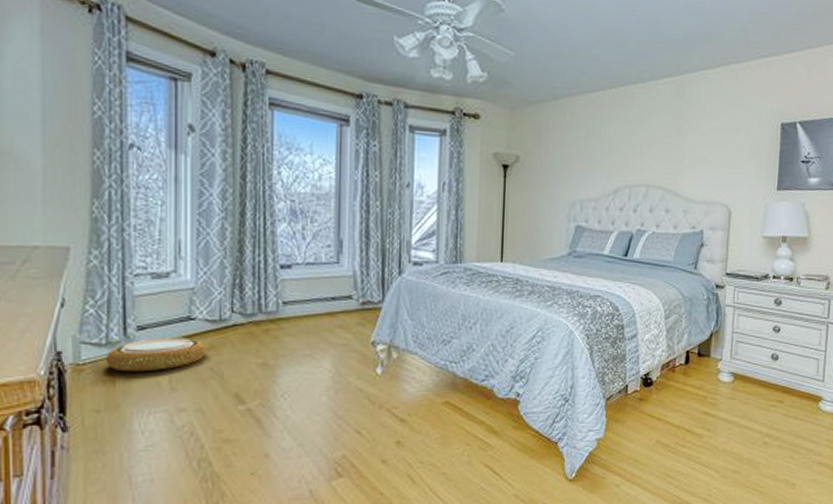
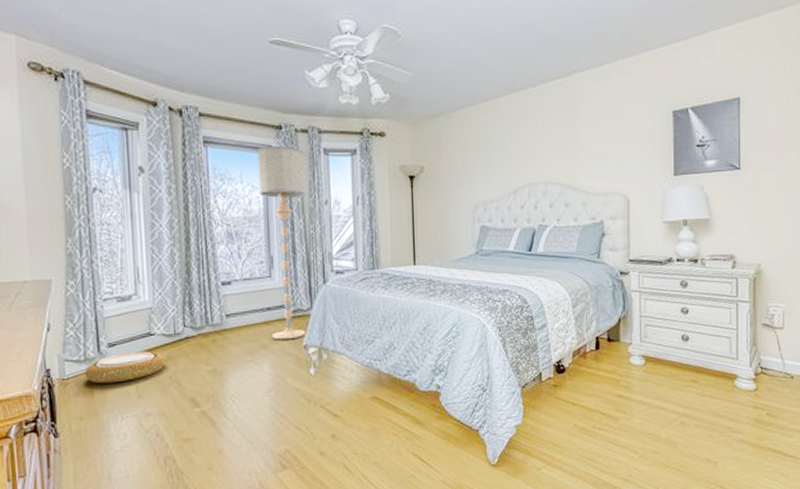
floor lamp: none [331,115,387,335] -> present [257,145,306,340]

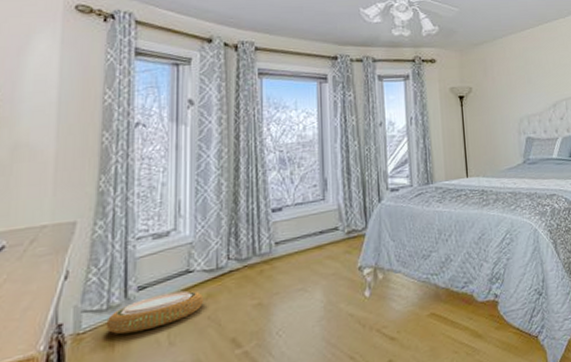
floor lamp: present [257,145,306,340] -> none [312,74,361,264]

